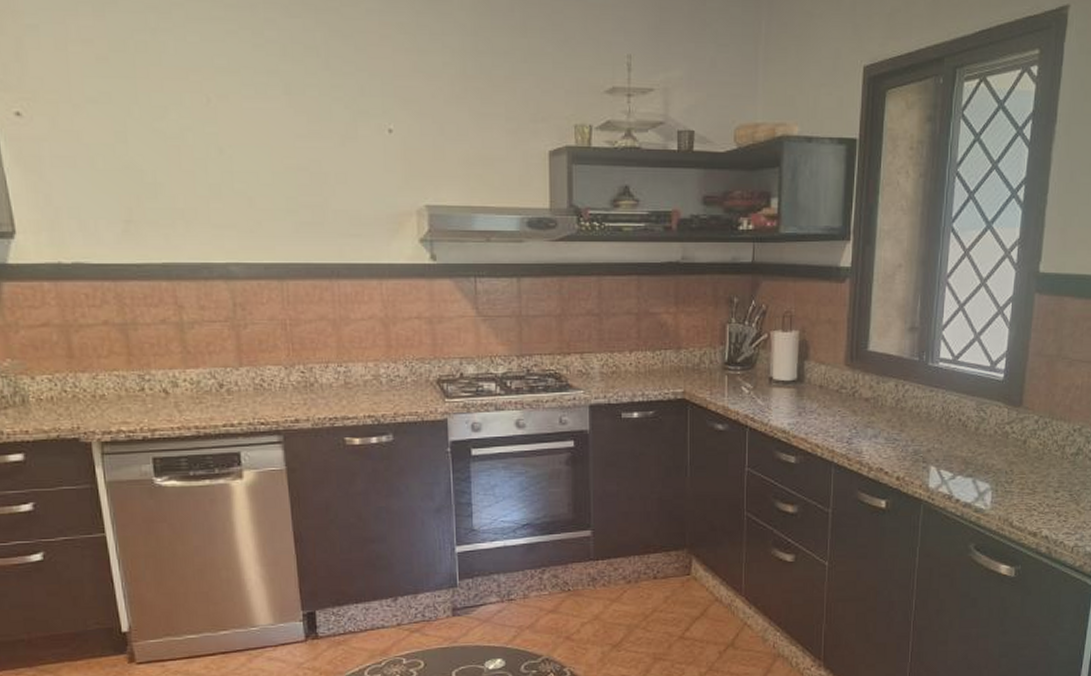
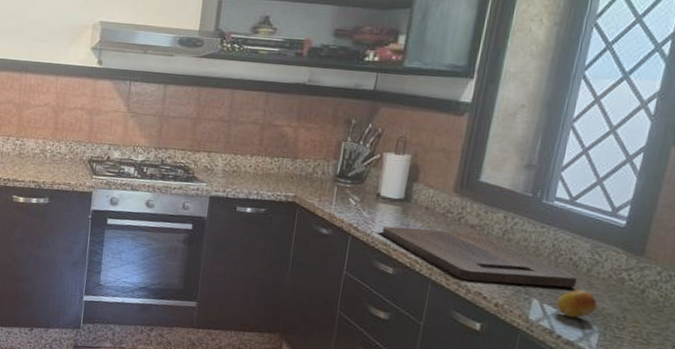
cutting board: none [779,406,968,458] -> present [382,226,578,288]
fruit: none [952,449,988,479] -> present [557,289,598,318]

